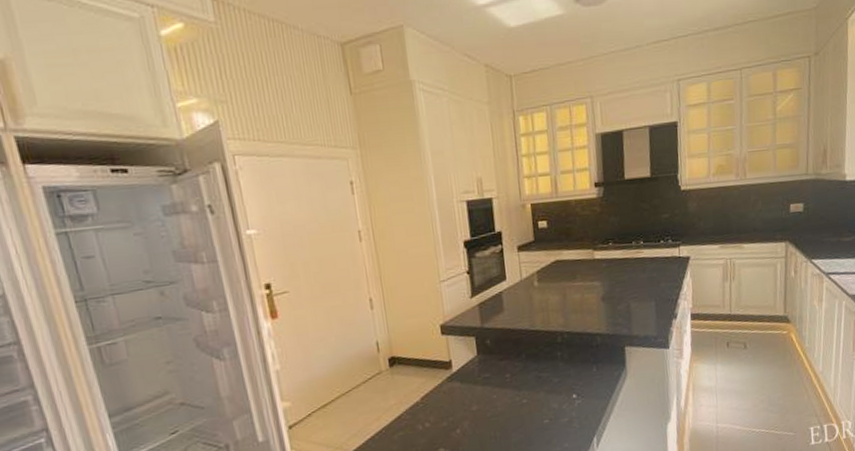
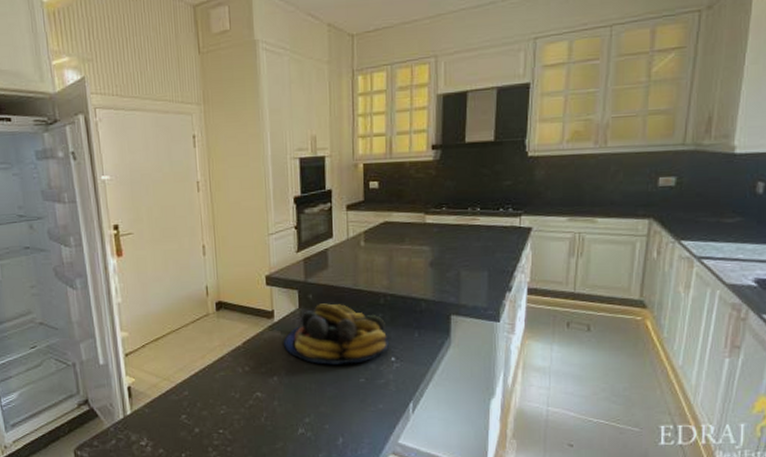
fruit bowl: none [464,347,569,411] -> present [284,303,389,365]

